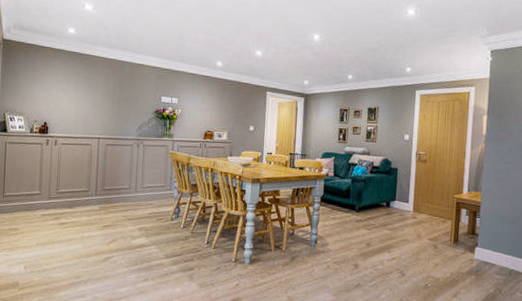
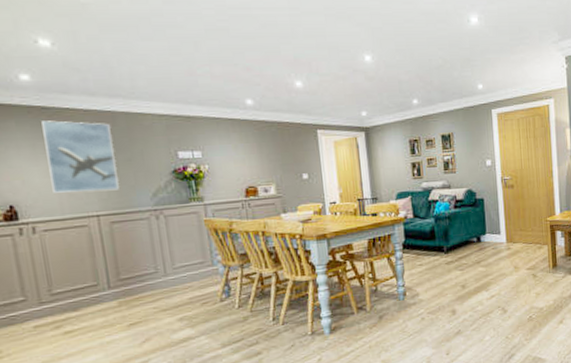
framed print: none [73,63,119,121] -> present [41,120,119,193]

